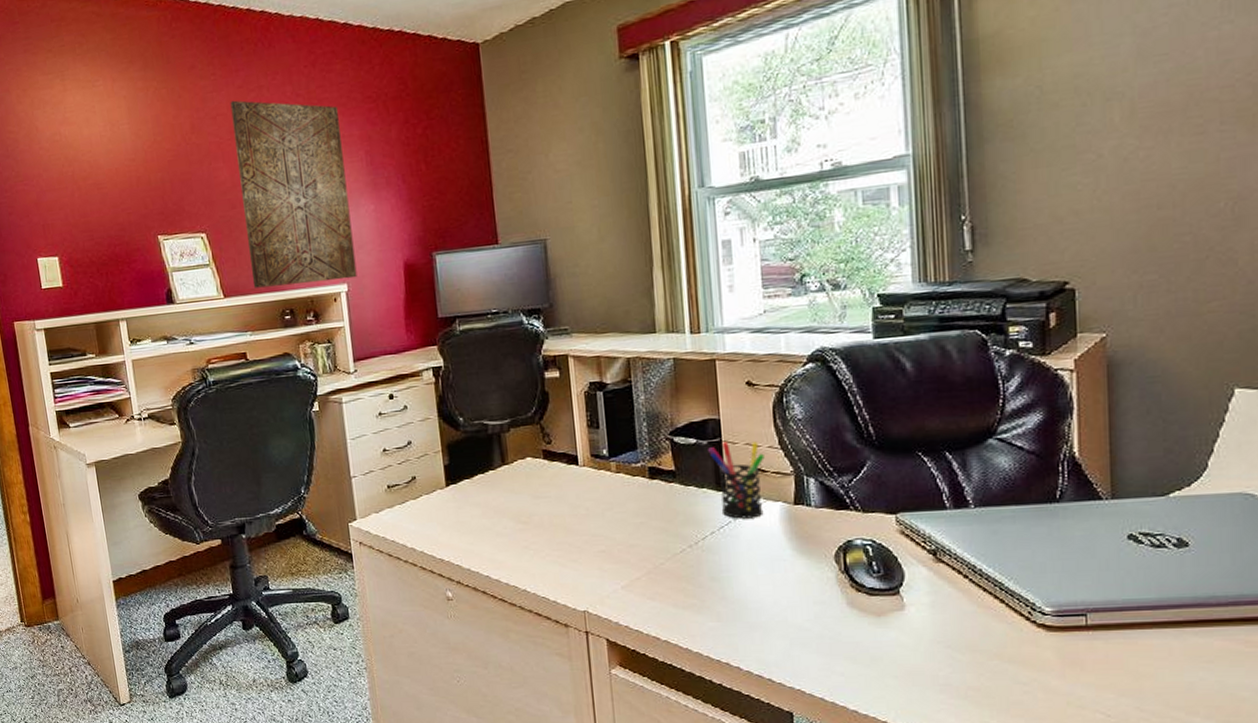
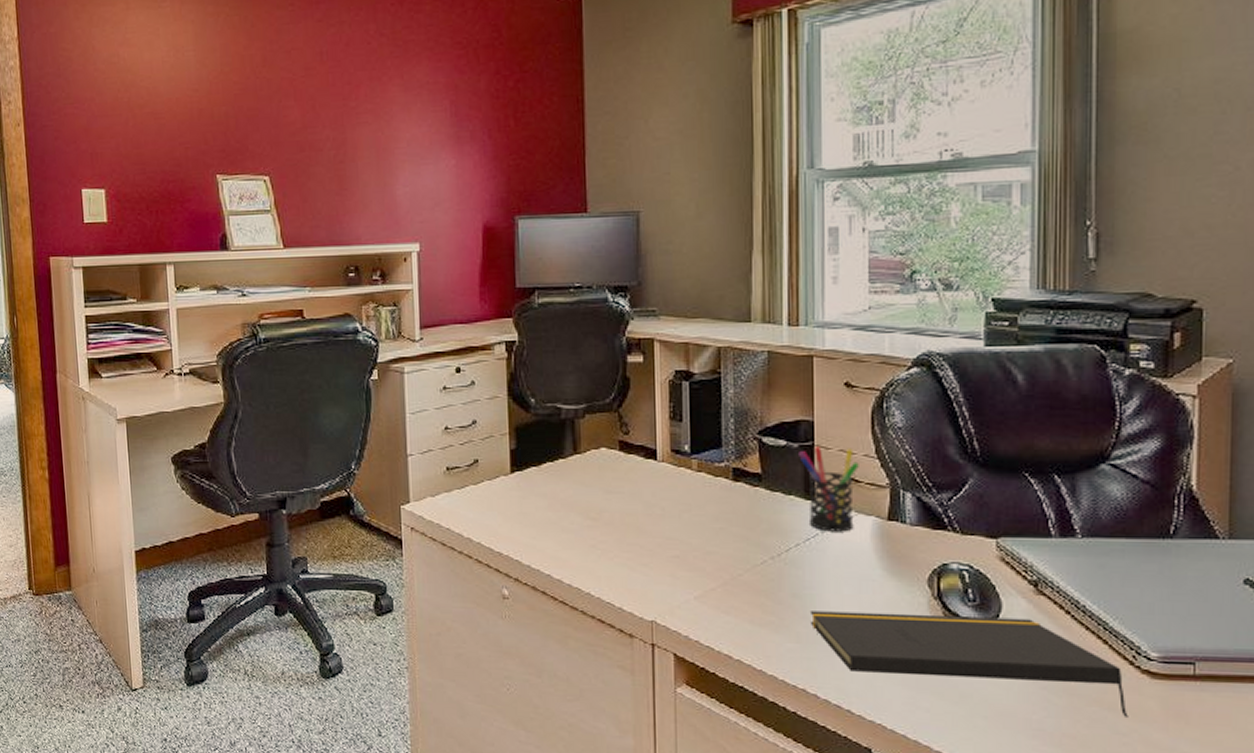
wall art: present [230,100,358,288] -> none [307,34,431,240]
notepad: none [728,585,1028,668] -> present [809,611,1128,717]

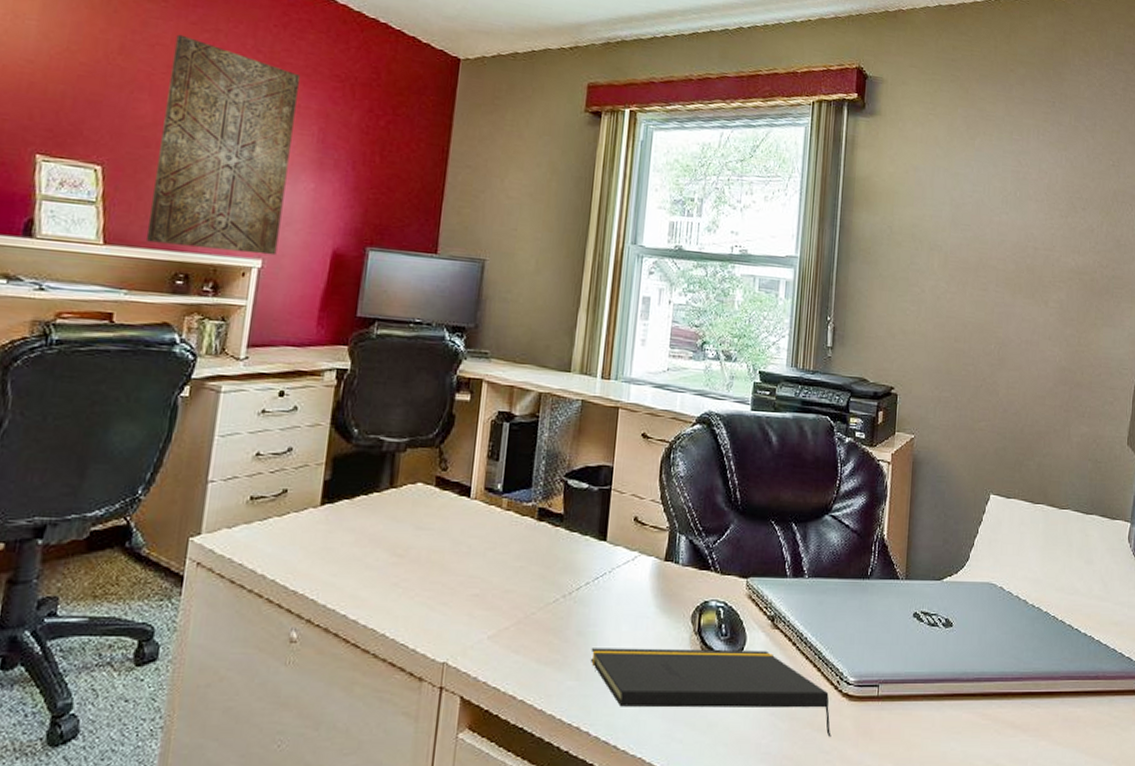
wall art: none [307,34,431,240] -> present [145,34,301,256]
pen holder: present [799,446,859,532] -> none [597,490,646,572]

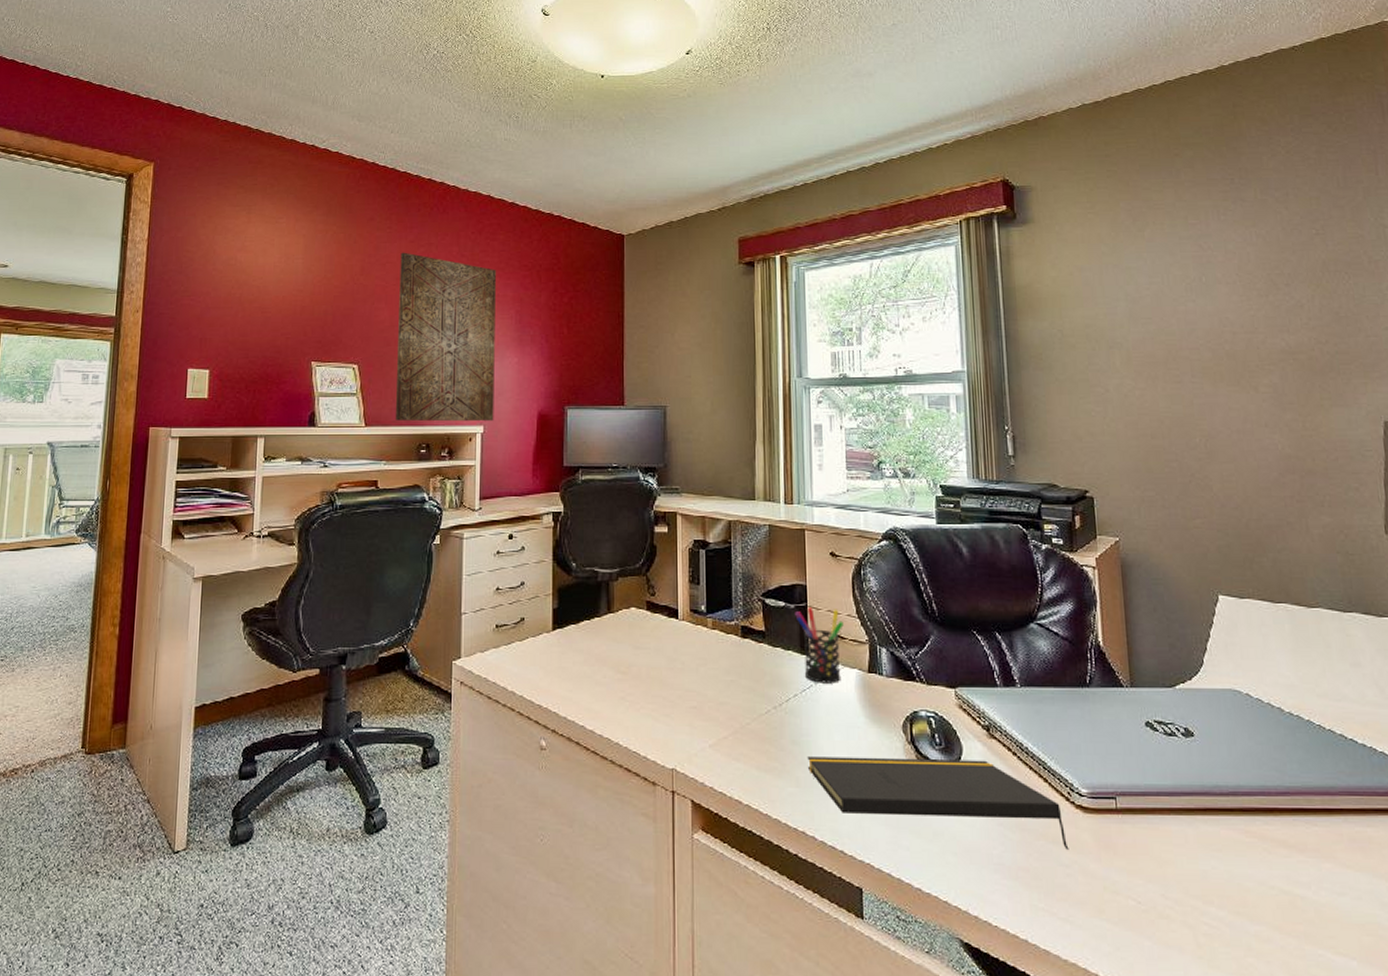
pen holder: none [597,490,646,572] -> present [795,607,844,683]

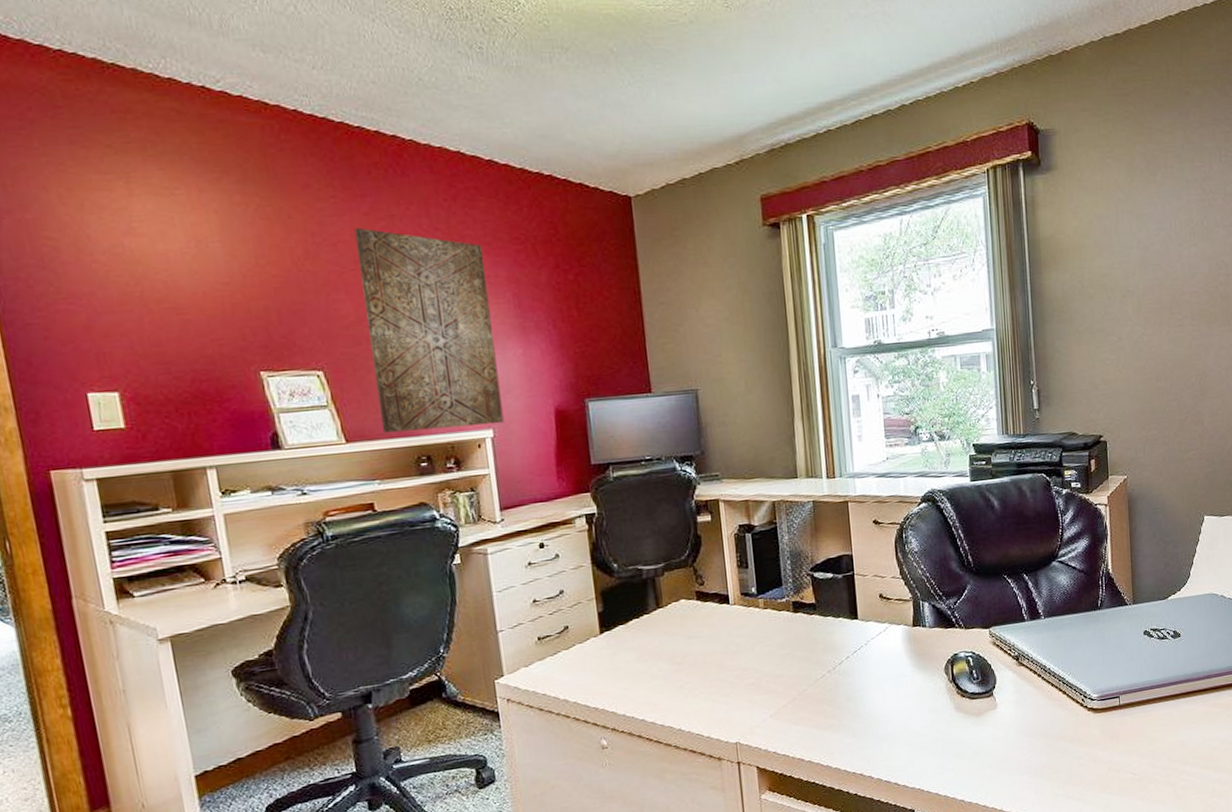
pen holder: present [795,607,844,683] -> none [843,573,889,643]
notepad: present [807,756,1069,850] -> none [861,685,1082,752]

